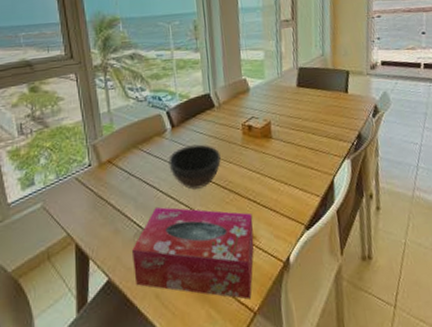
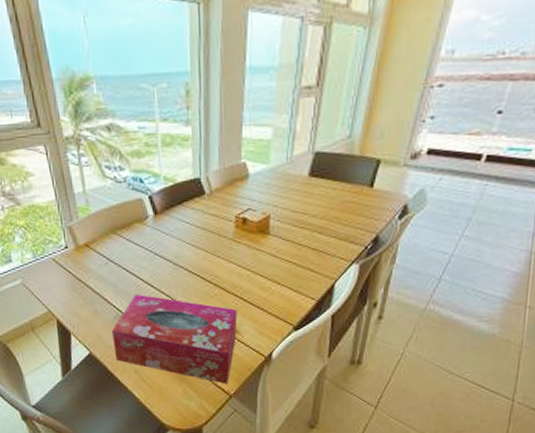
bowl: present [168,144,221,190] -> none [150,235,208,280]

